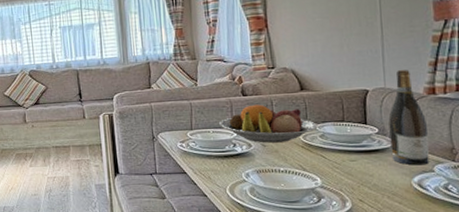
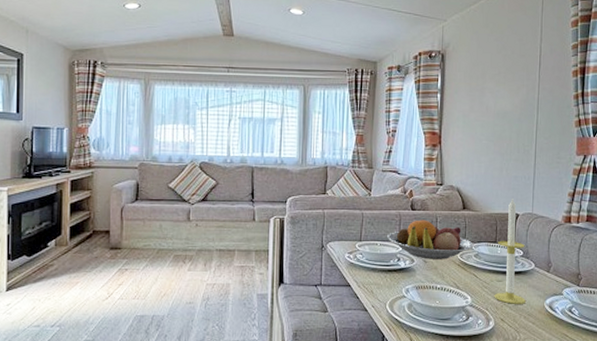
candle: none [346,73,388,184] -> present [494,197,526,304]
wine bottle: present [388,69,430,166] -> none [531,197,562,288]

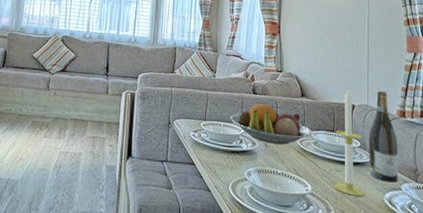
wine bottle: none [531,197,562,288] -> present [369,90,399,183]

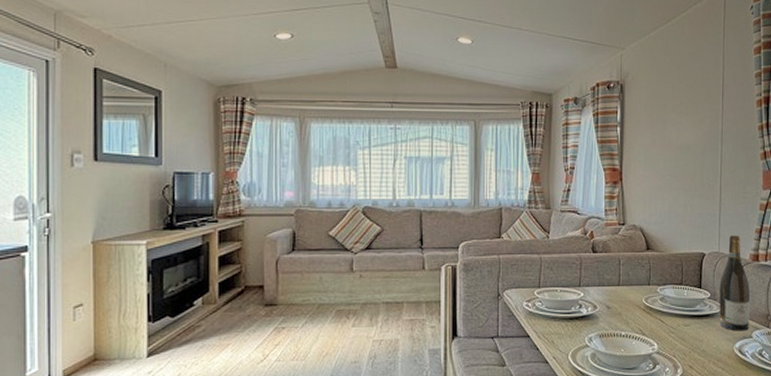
fruit bowl: present [230,103,313,145] -> none [568,262,659,305]
candle: present [333,88,365,197] -> none [681,236,714,350]

